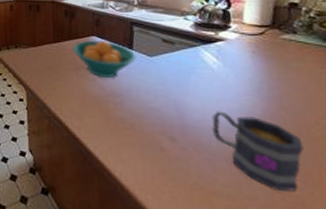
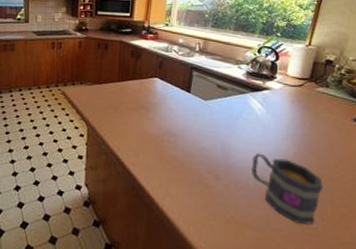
fruit bowl: present [73,40,137,79] -> none [135,82,193,119]

